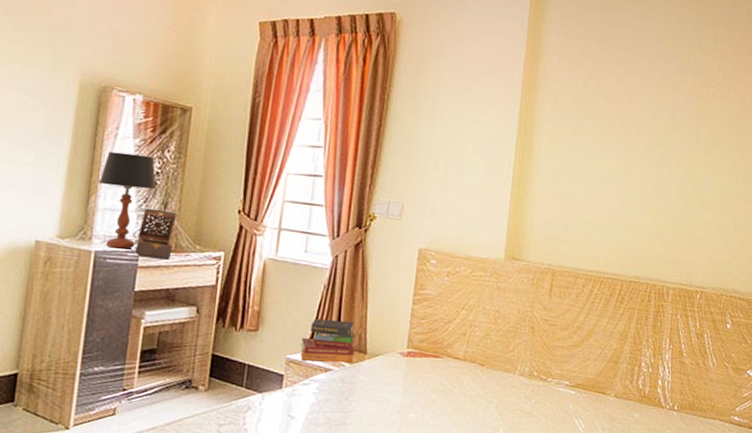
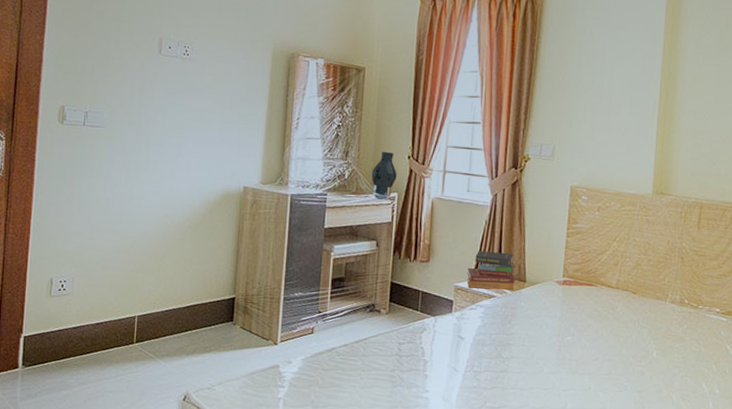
table lamp: present [99,151,156,249] -> none [292,109,338,192]
jewelry box: present [136,208,177,260] -> none [324,156,356,201]
vase: none [193,204,225,259] -> present [371,151,397,200]

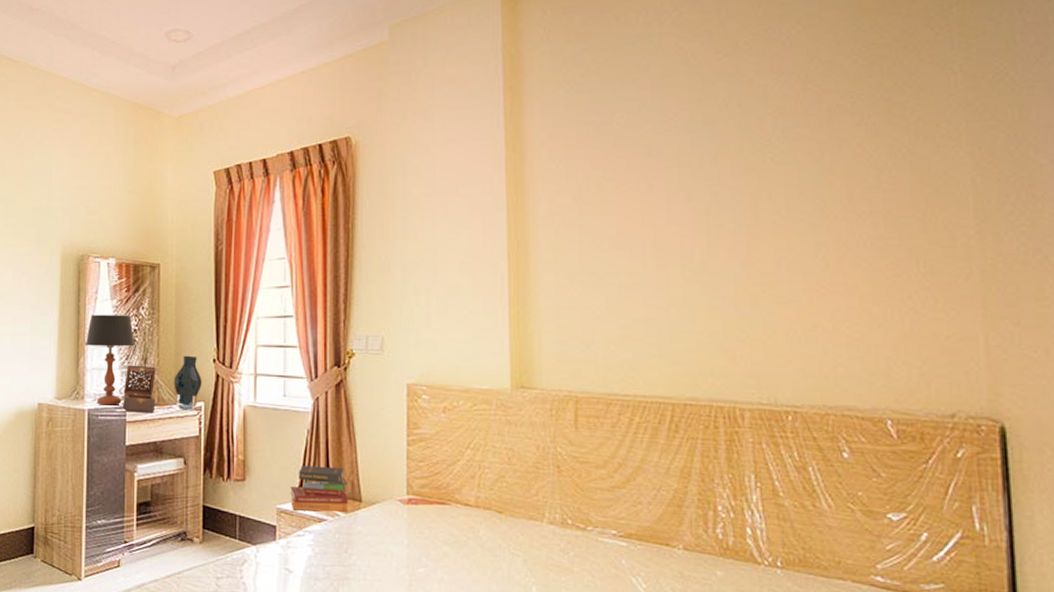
table lamp: none [292,109,338,192] -> present [86,315,135,406]
jewelry box: none [324,156,356,201] -> present [123,365,156,413]

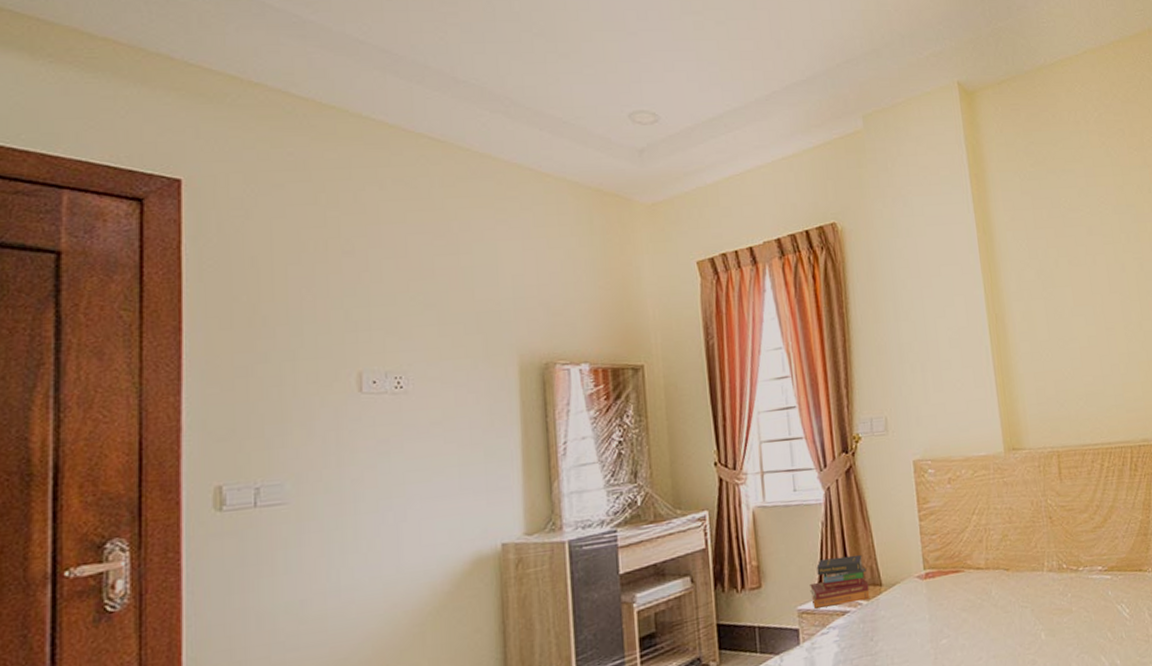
table lamp: present [86,315,135,406] -> none [559,426,621,534]
jewelry box: present [123,365,156,413] -> none [611,480,652,536]
vase: present [174,355,202,410] -> none [671,462,704,523]

